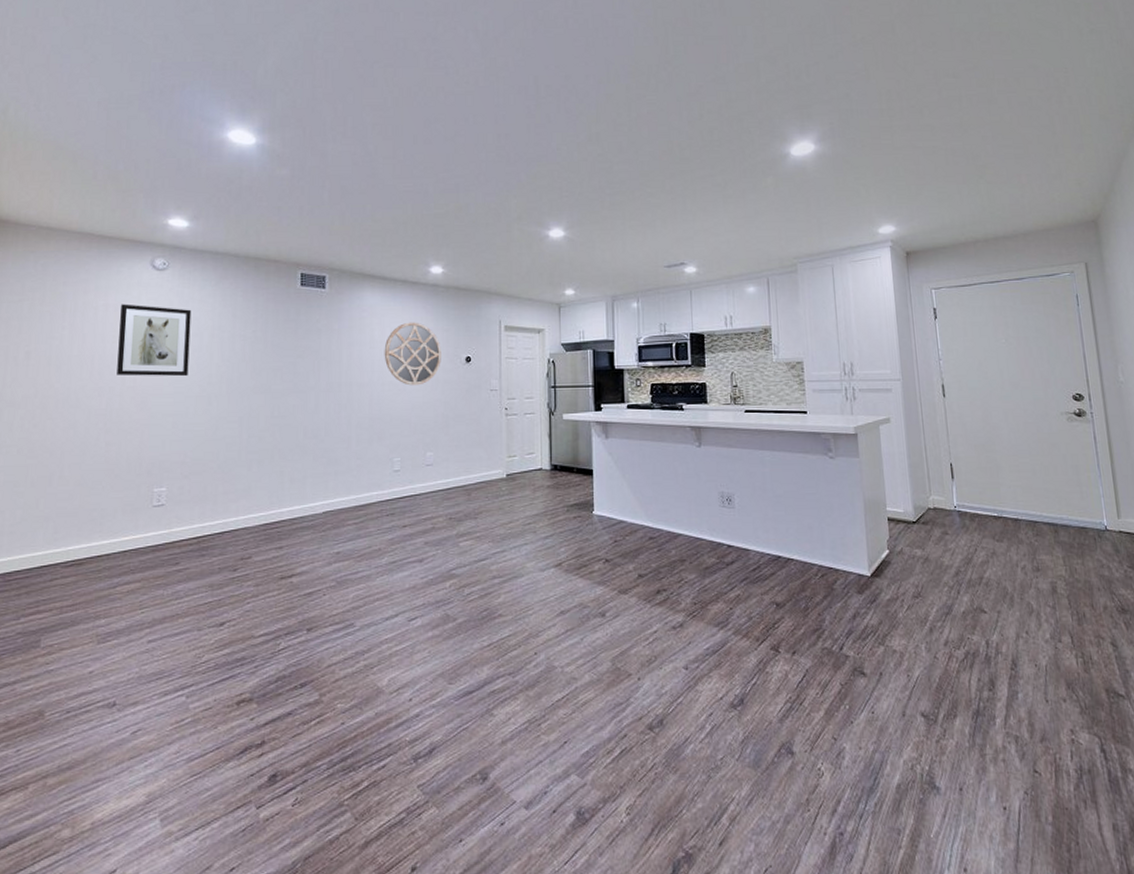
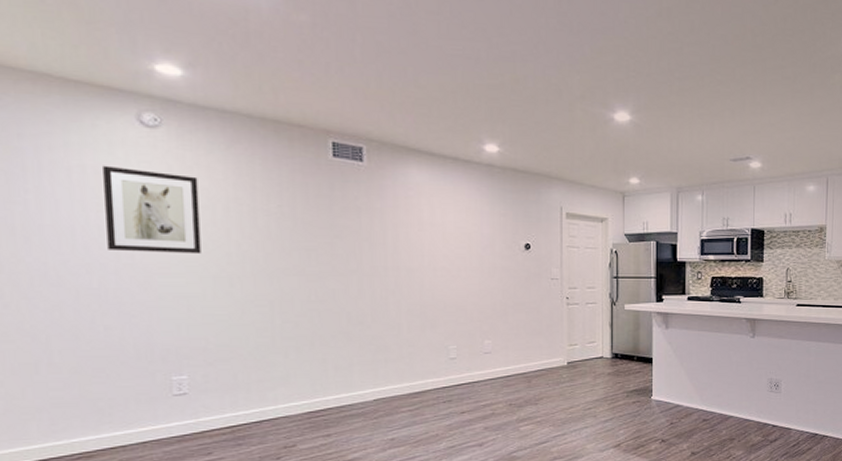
home mirror: present [384,322,441,386] -> none [434,204,499,272]

